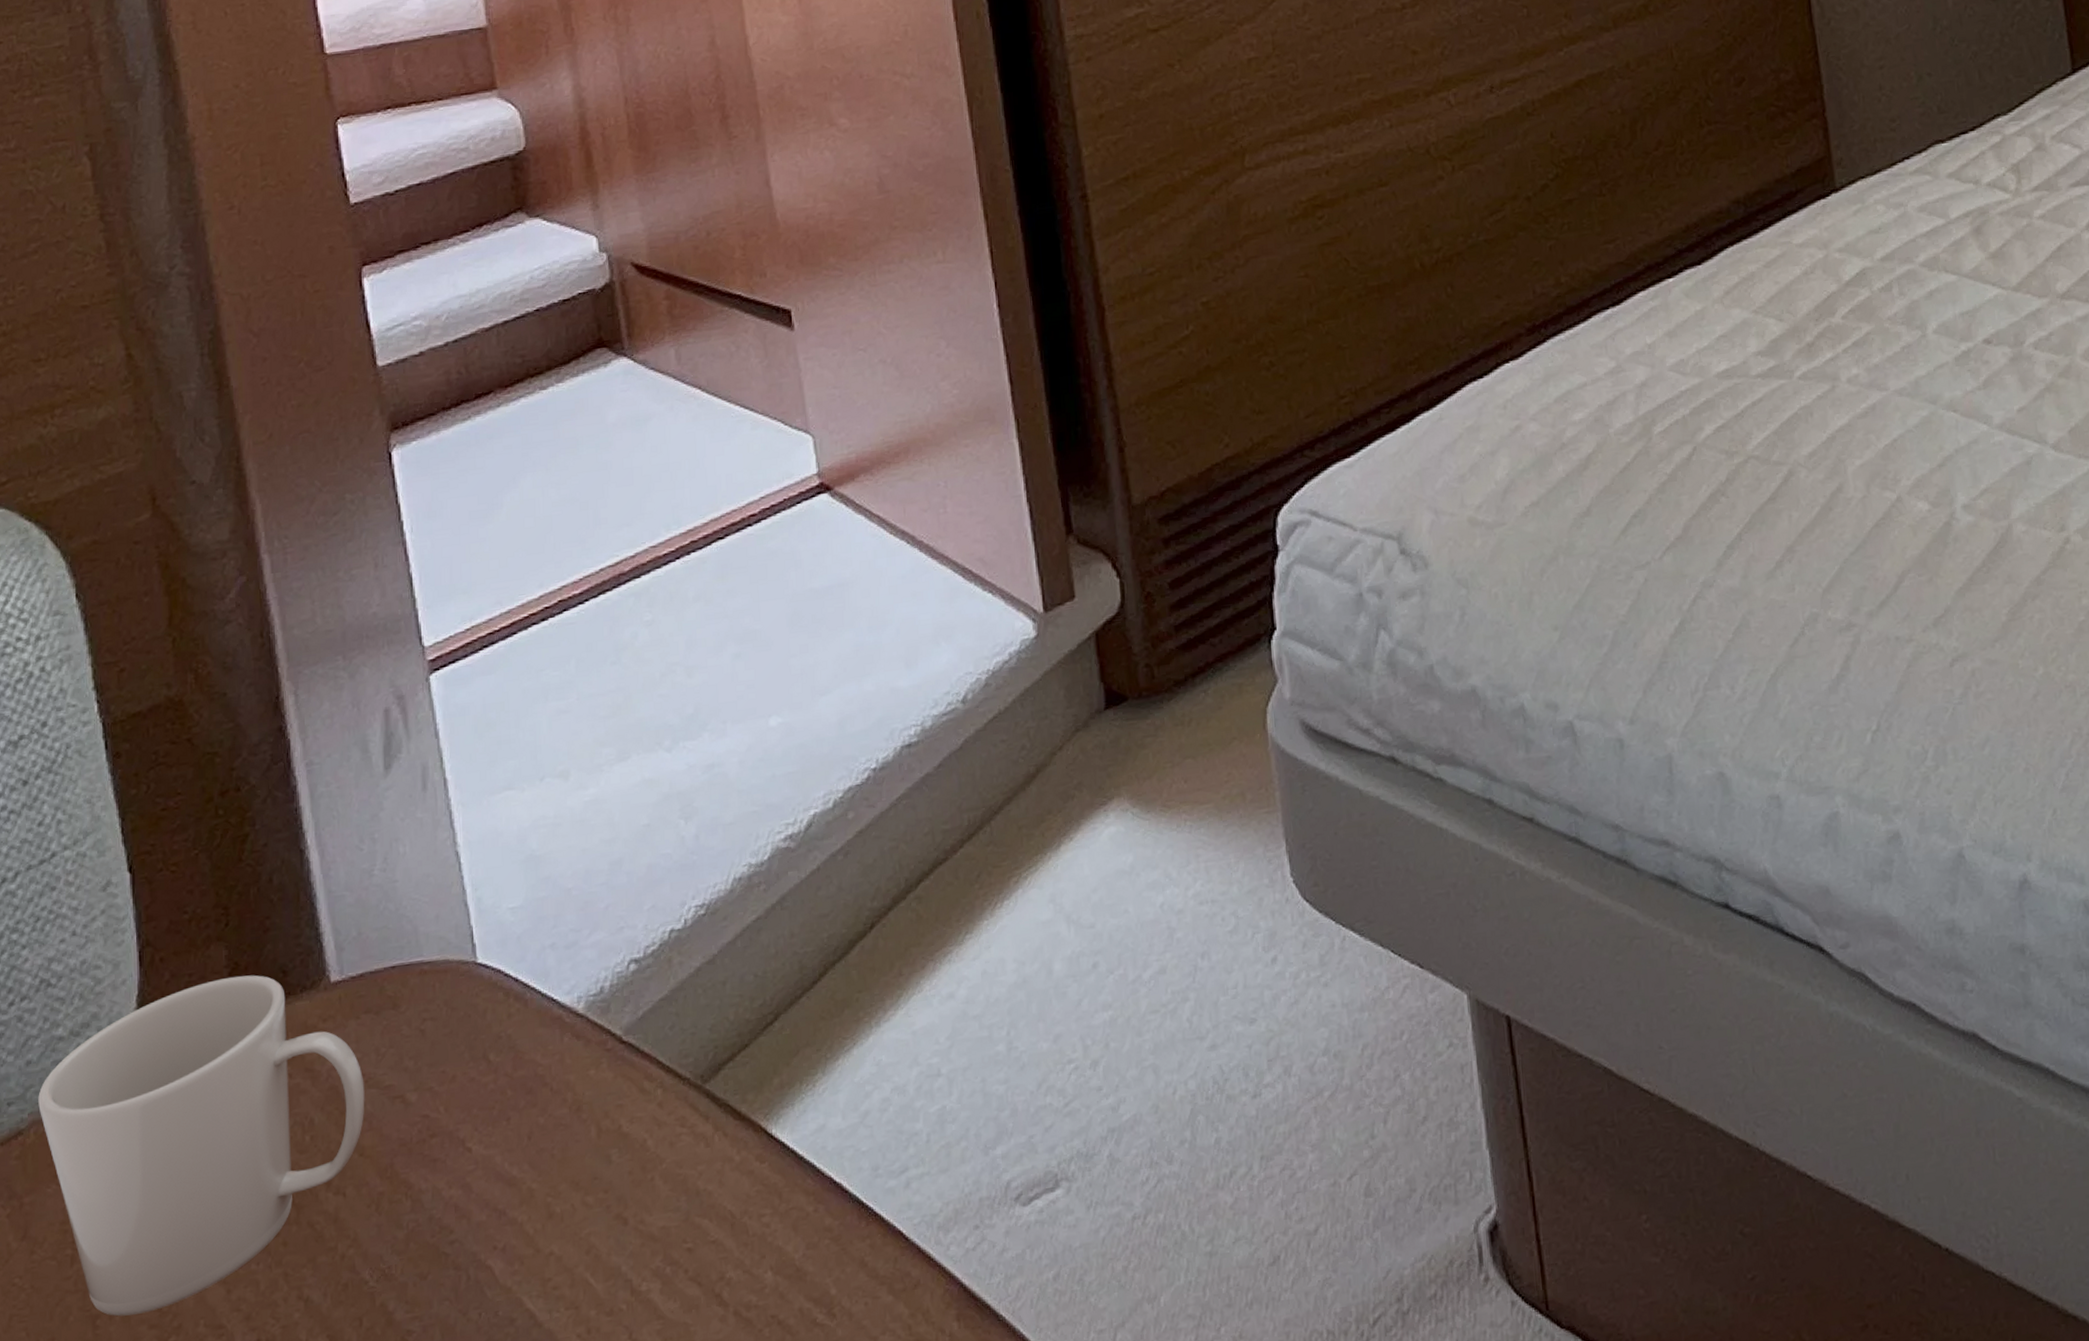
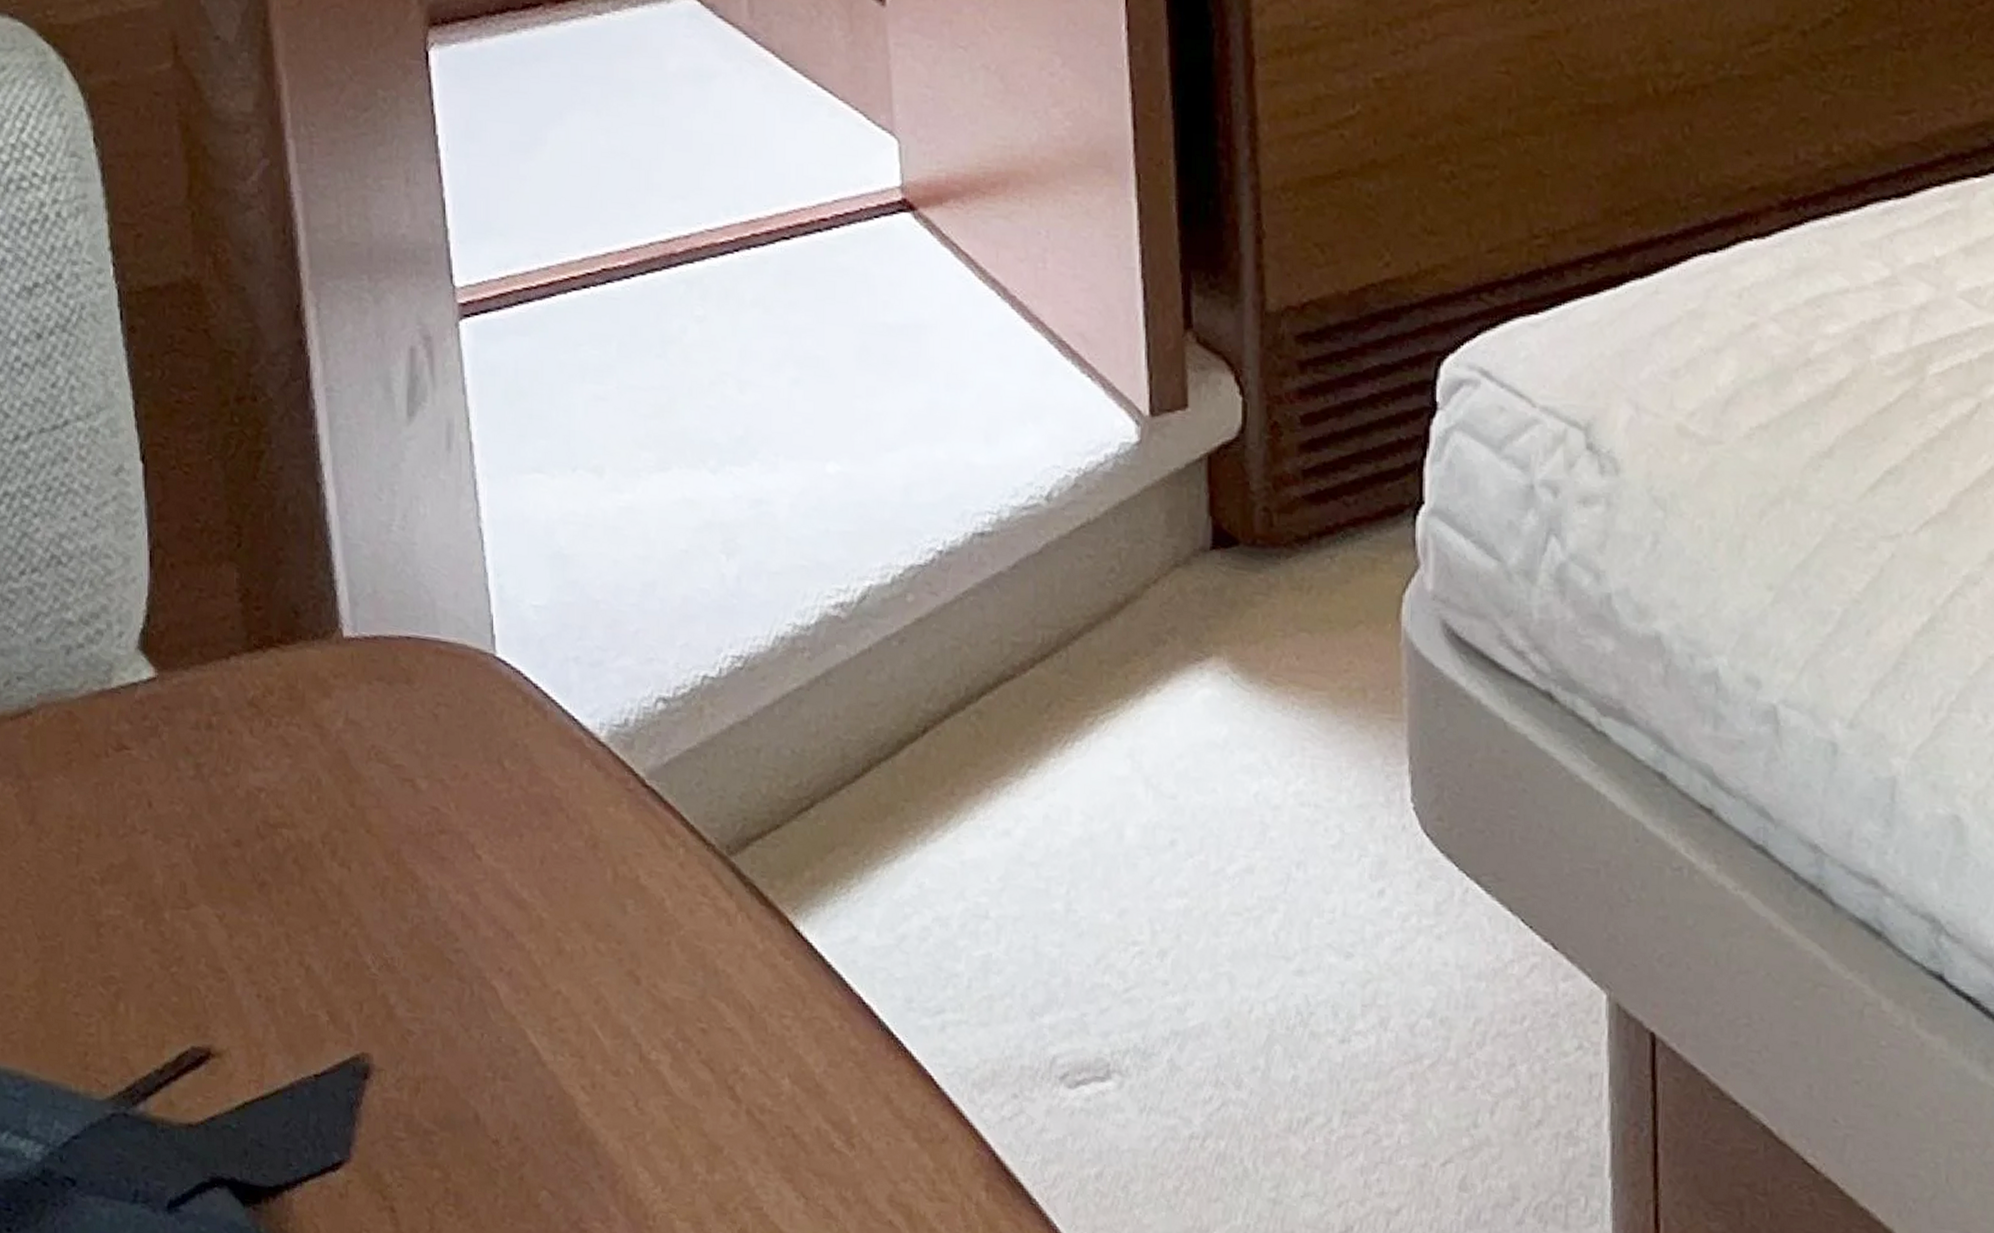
mug: present [38,974,365,1317] -> none [47,602,374,935]

